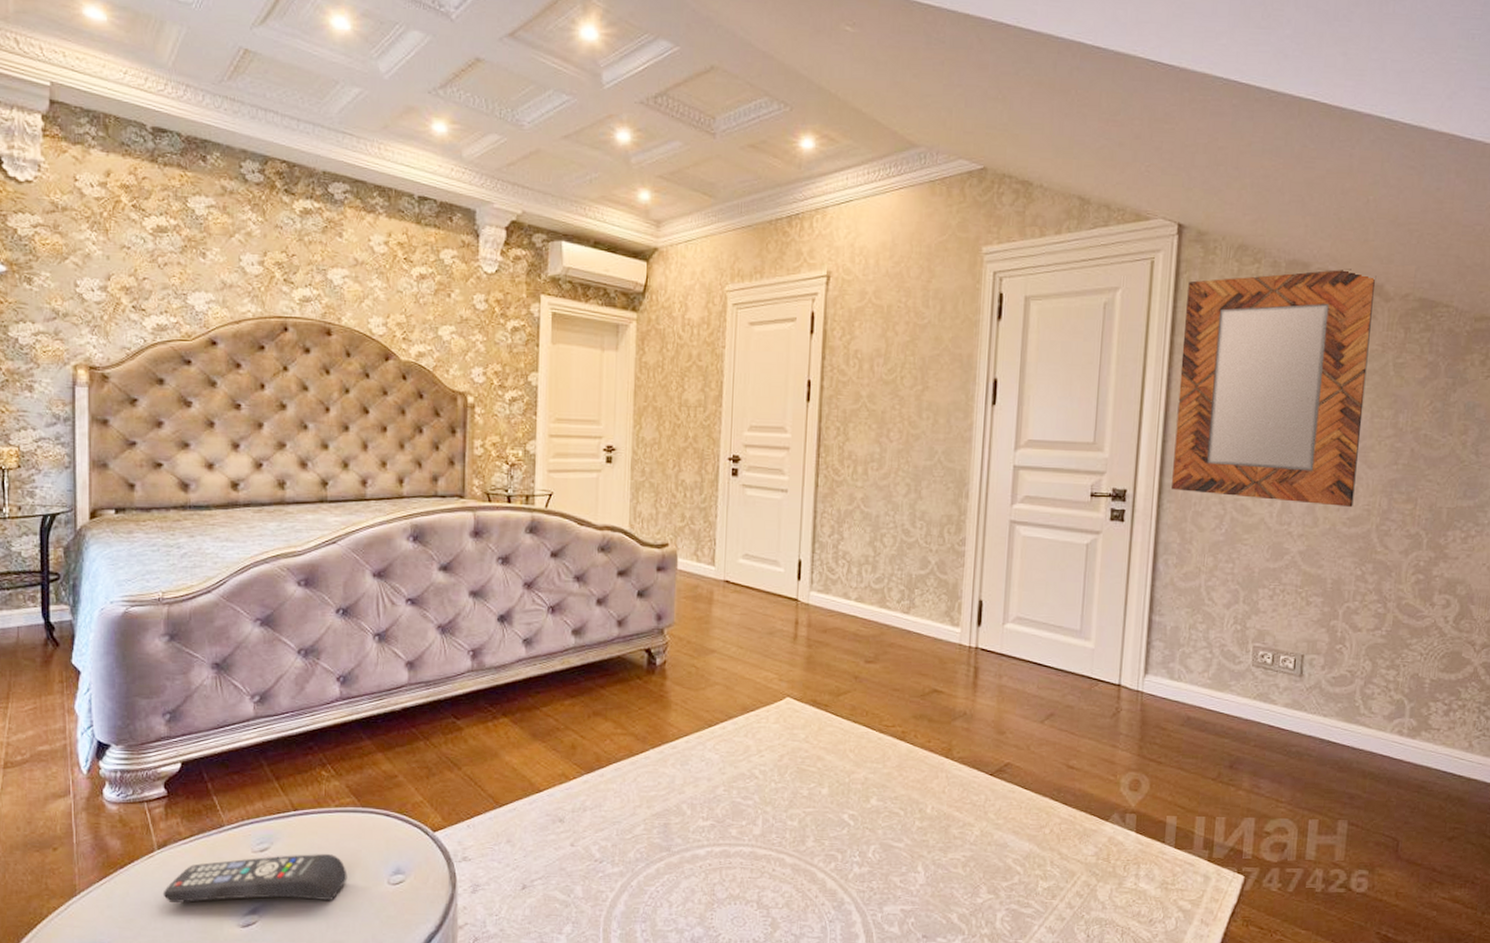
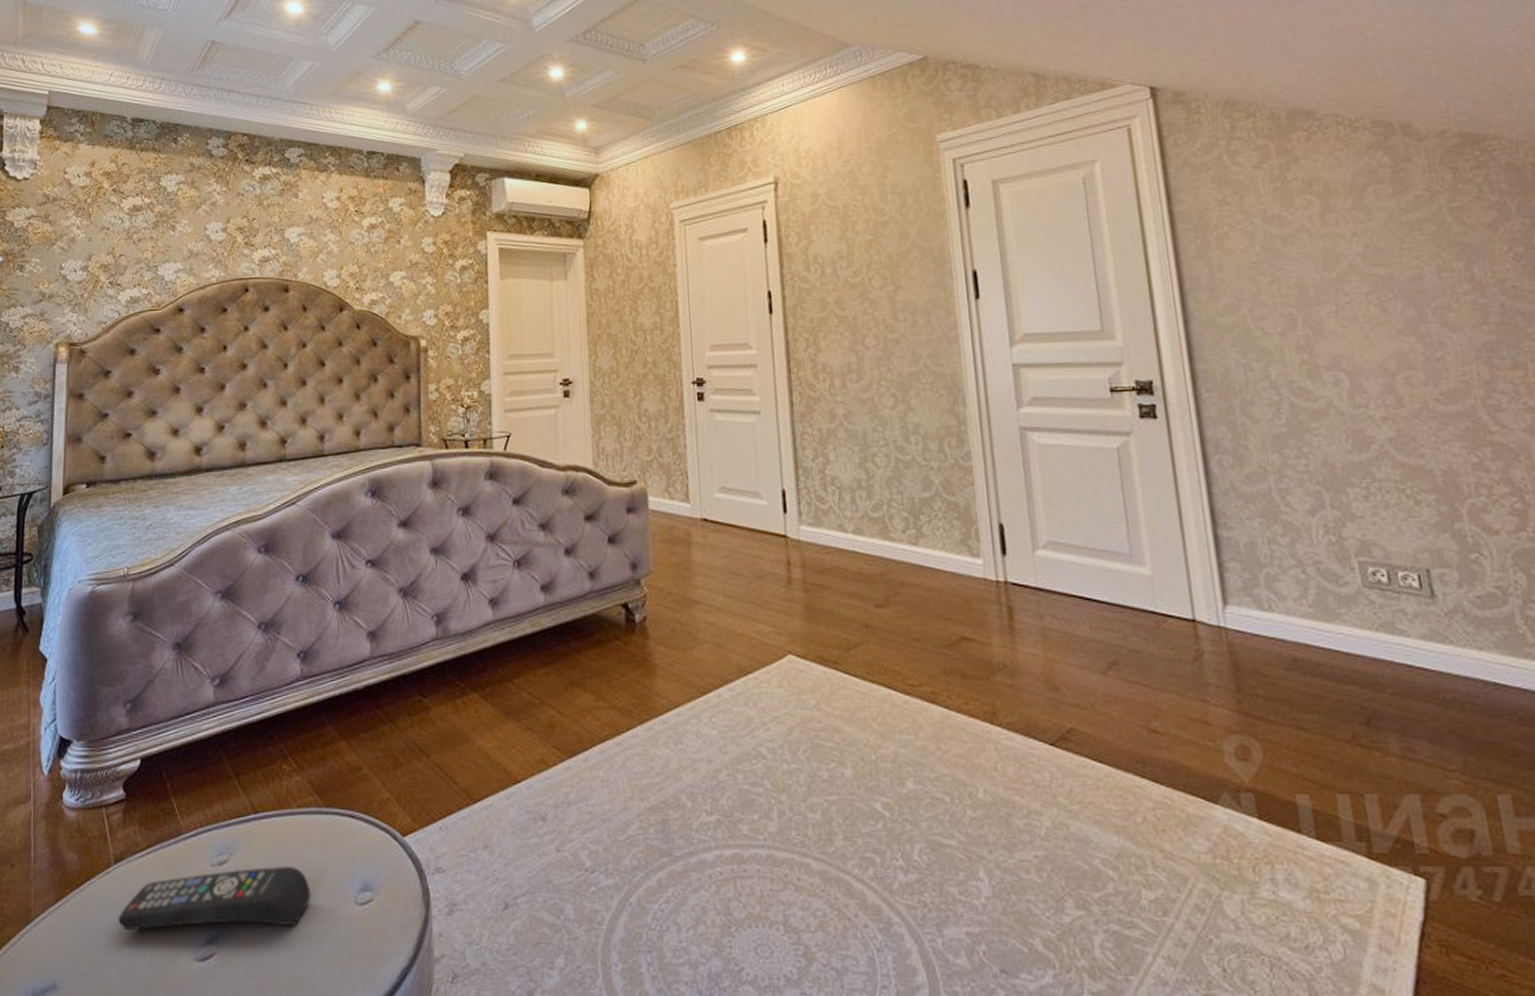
home mirror: present [1172,269,1377,507] -> none [1175,111,1444,380]

